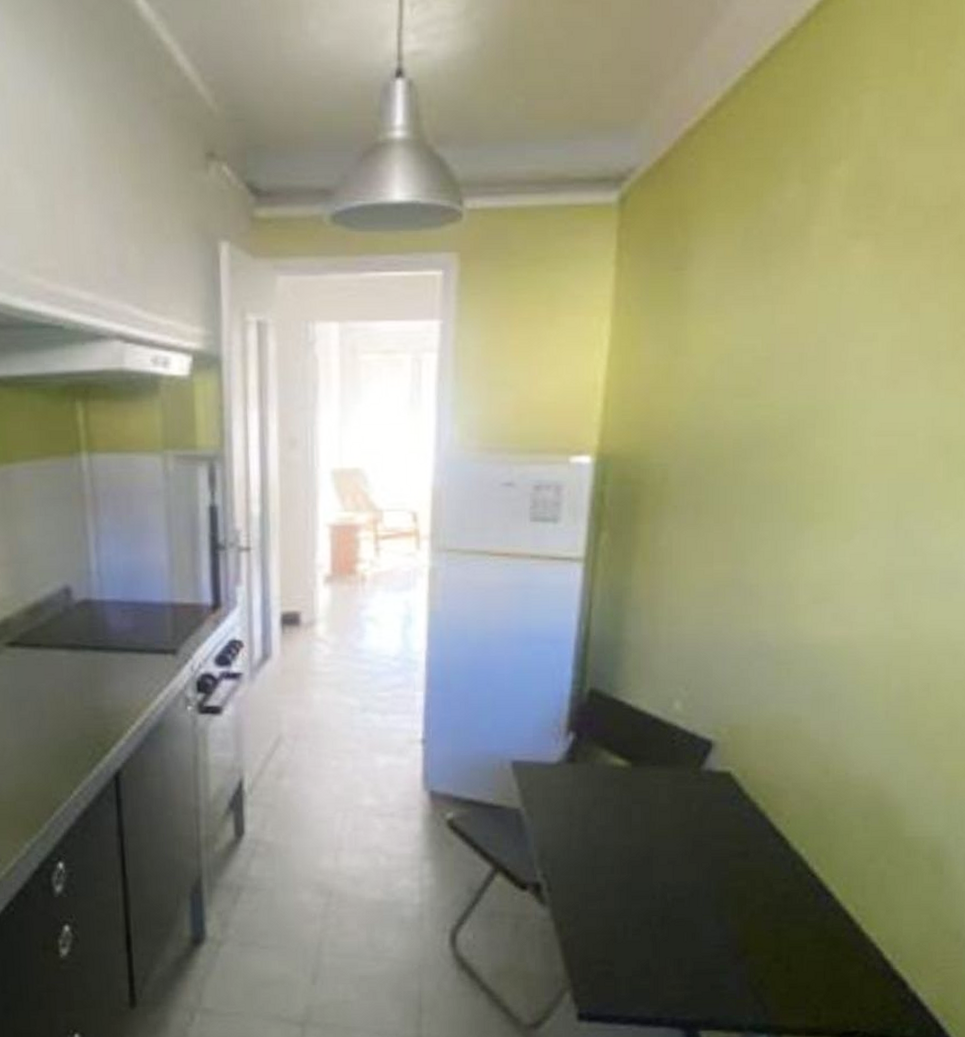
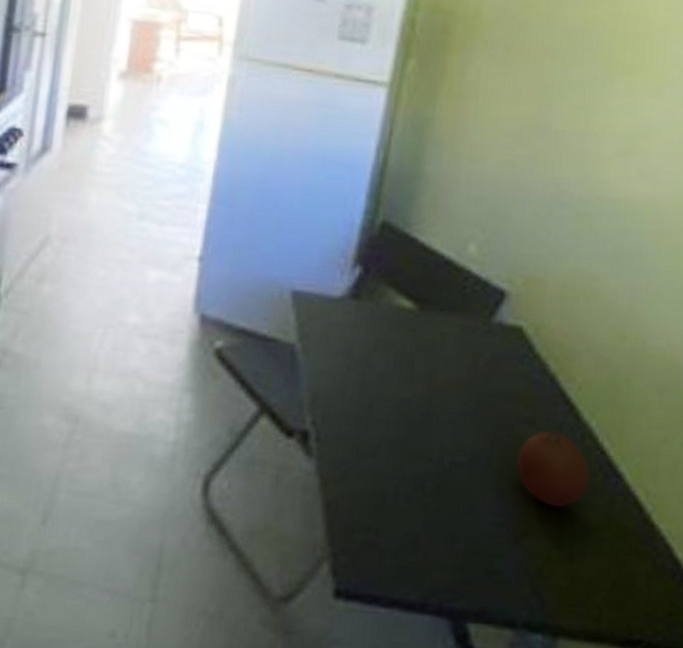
fruit: none [733,862,802,927] -> present [516,431,590,508]

